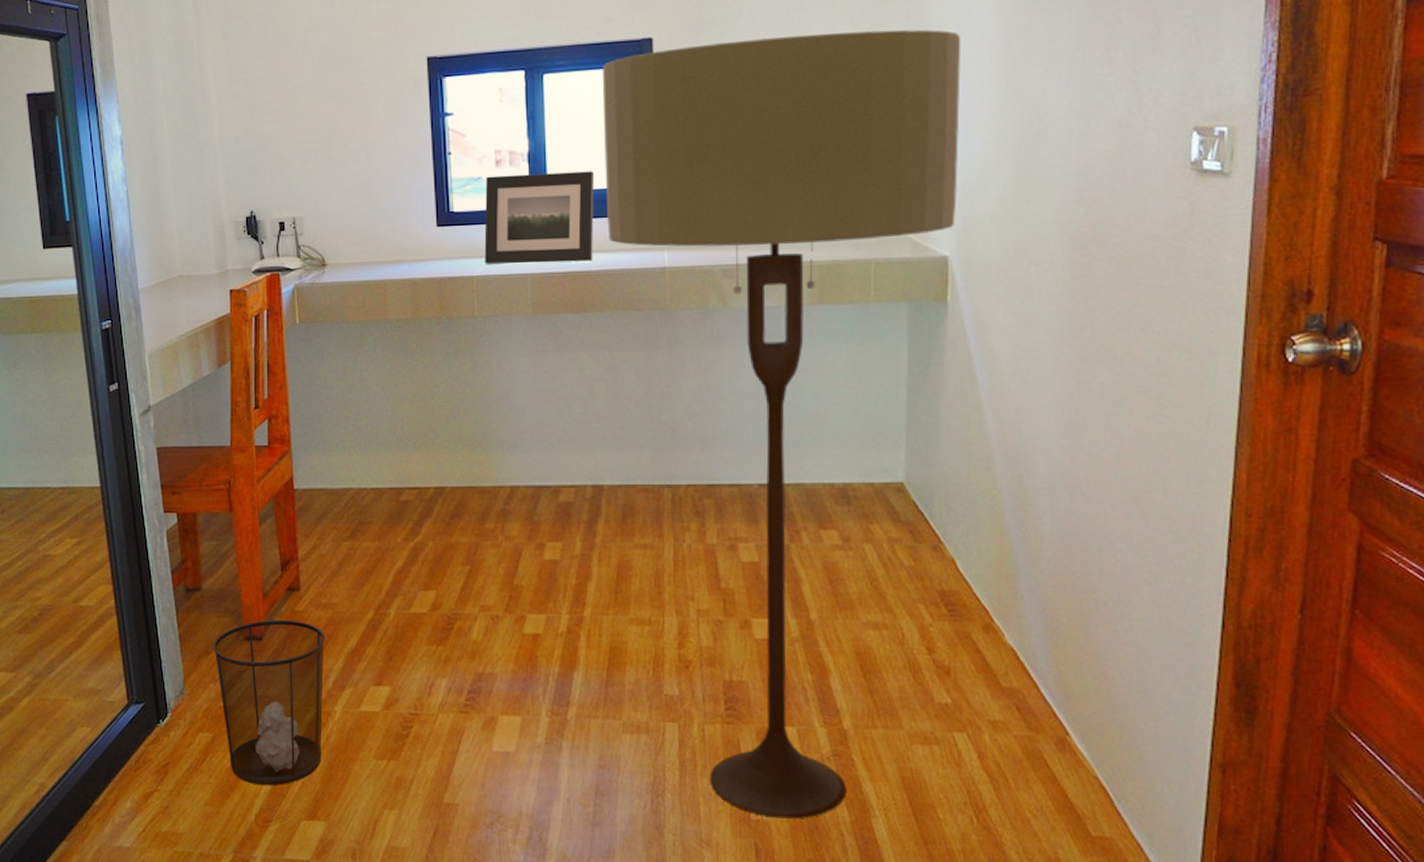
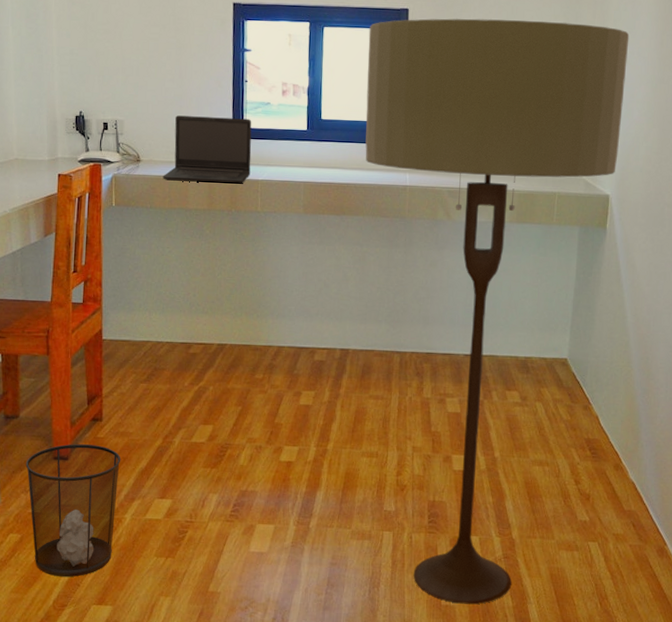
laptop: none [354,200,462,287] -> present [162,115,252,184]
picture frame: present [484,171,594,265] -> none [268,102,357,176]

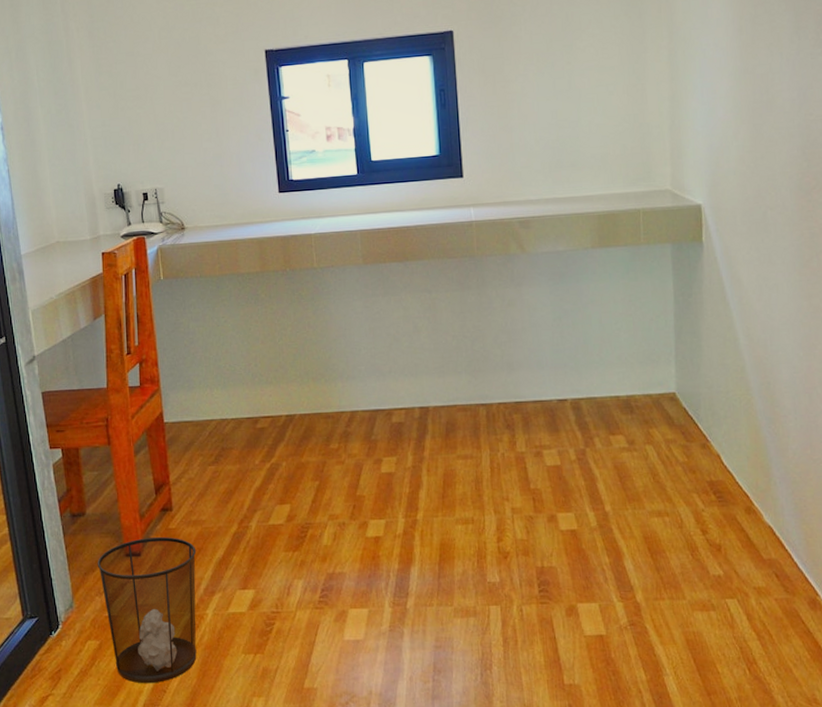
laptop: present [162,115,252,184] -> none [210,170,302,246]
floor lamp: present [365,18,630,604] -> none [412,20,706,682]

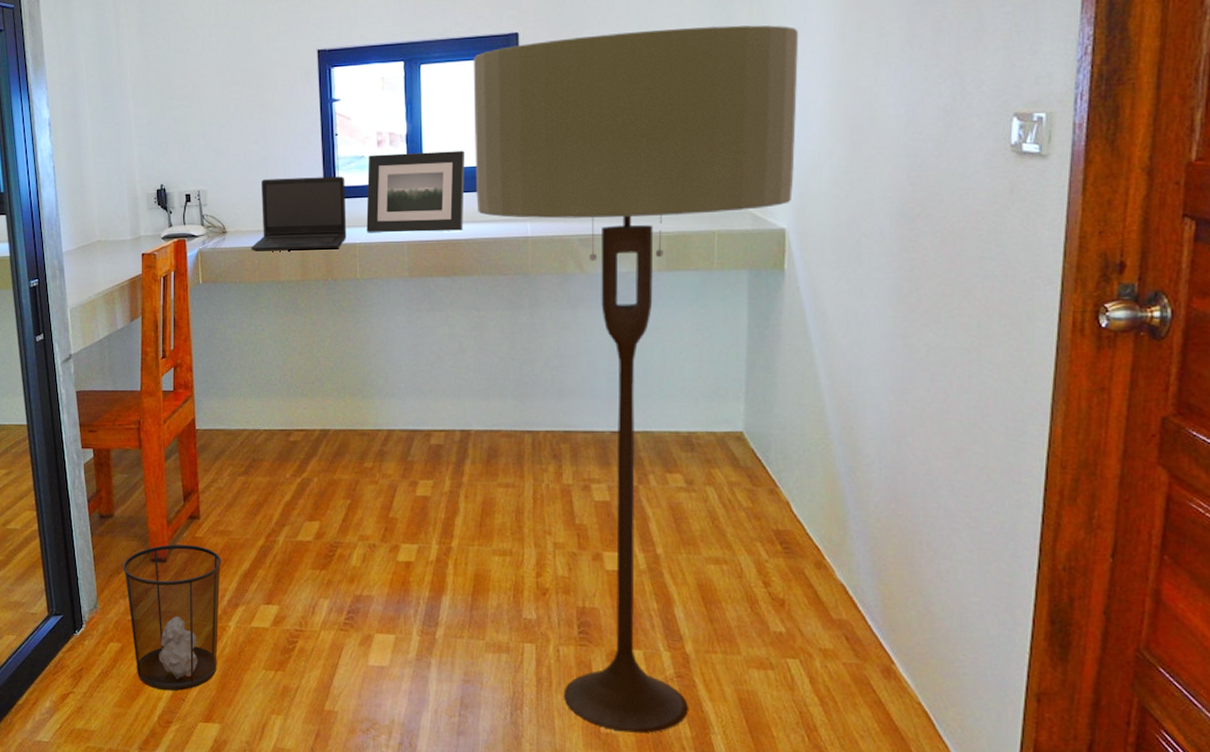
laptop: none [210,170,302,246] -> present [251,176,347,252]
picture frame: none [318,142,412,223] -> present [366,150,465,233]
floor lamp: none [412,20,706,682] -> present [473,25,799,733]

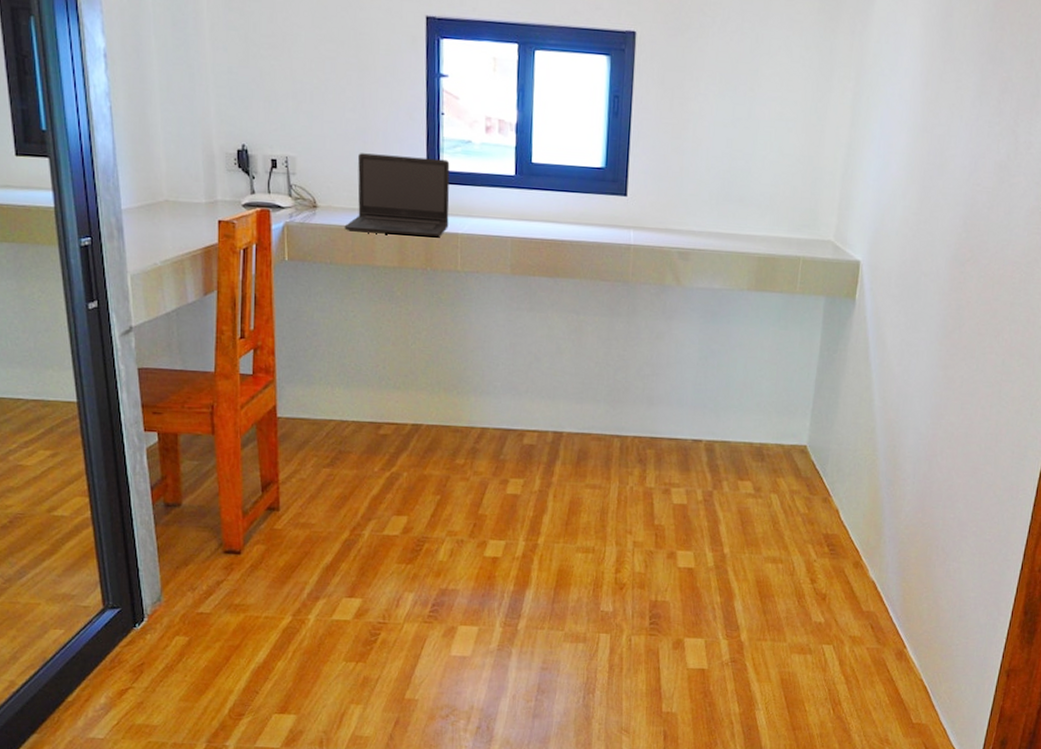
waste bin: present [123,544,222,691] -> none [191,536,303,684]
picture frame: present [366,150,465,233] -> none [470,141,574,232]
floor lamp: present [473,25,799,733] -> none [583,44,891,711]

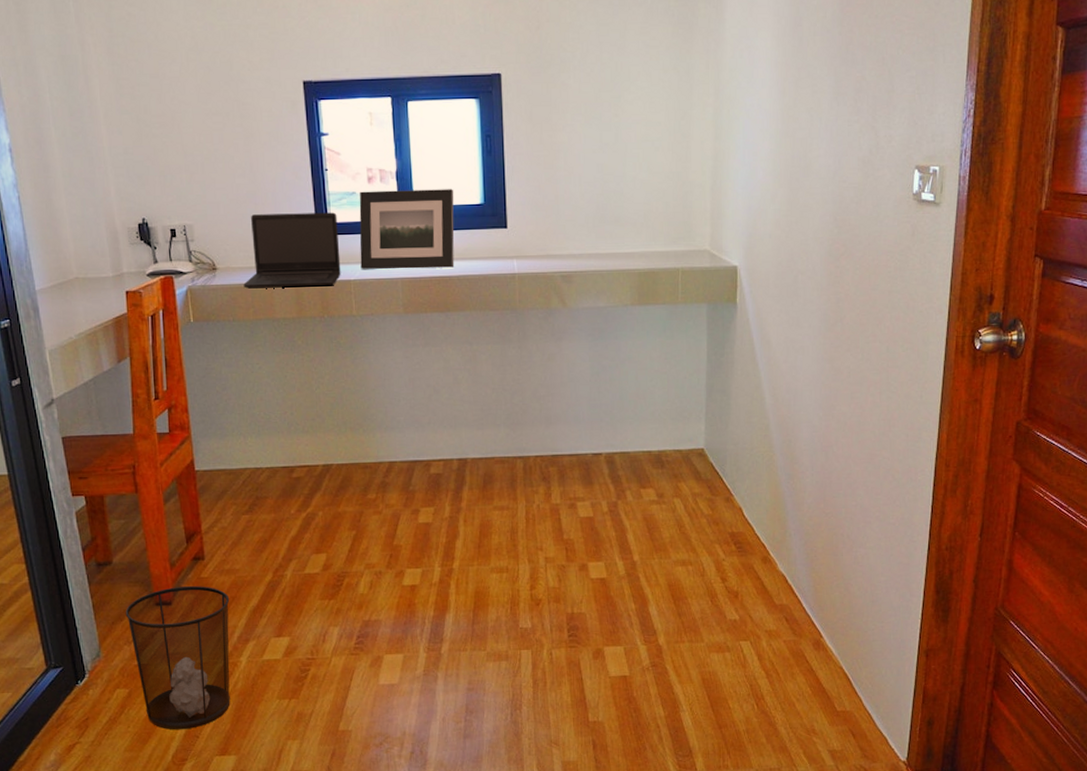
waste bin: none [191,536,303,684] -> present [125,586,230,730]
picture frame: none [470,141,574,232] -> present [359,189,455,270]

